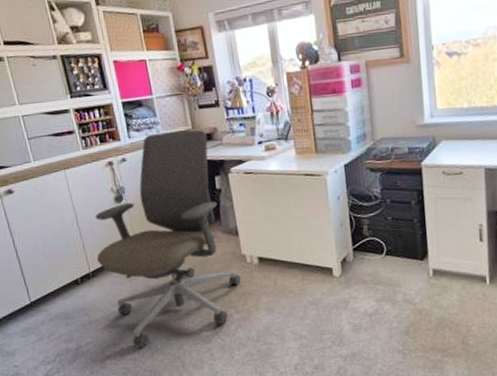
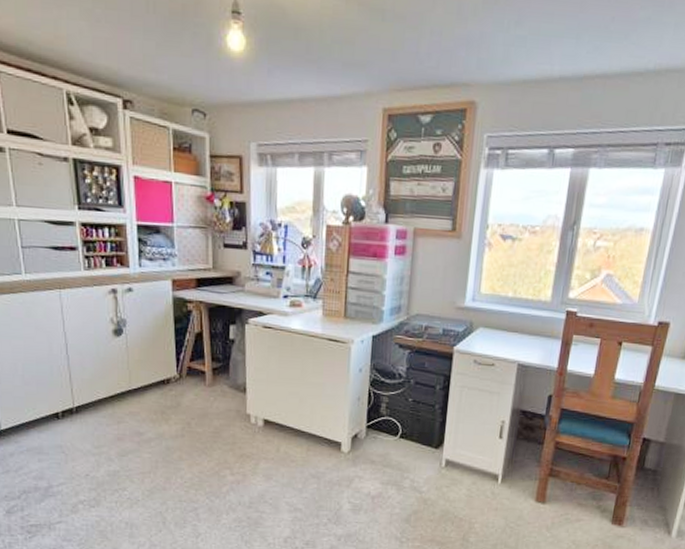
office chair: present [95,129,241,347] -> none [84,266,241,496]

